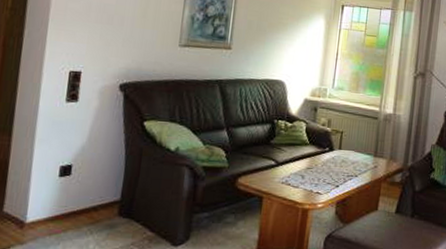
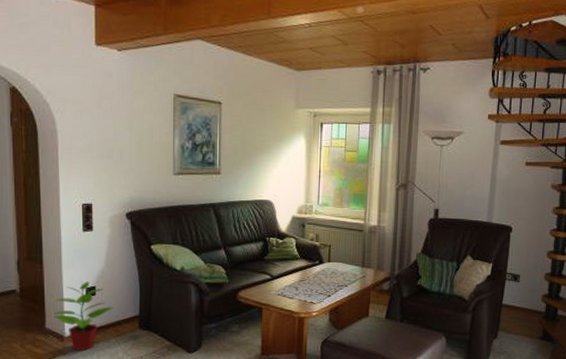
potted plant: none [15,159,91,240] -> present [54,282,114,350]

